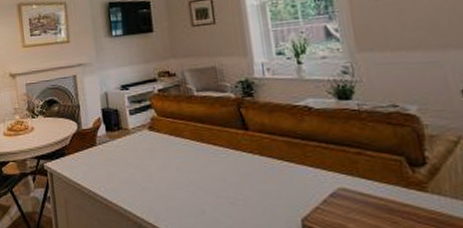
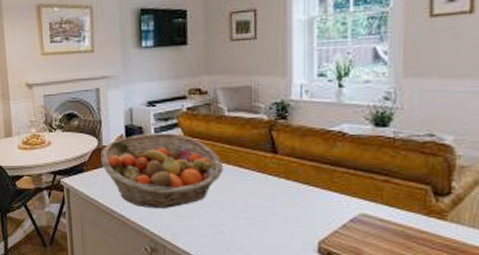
fruit basket: none [80,114,199,190] -> present [100,133,224,208]

